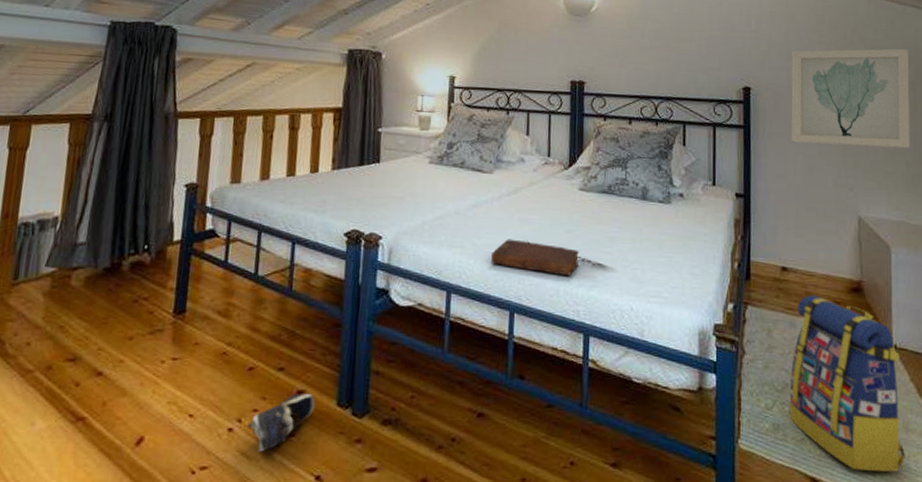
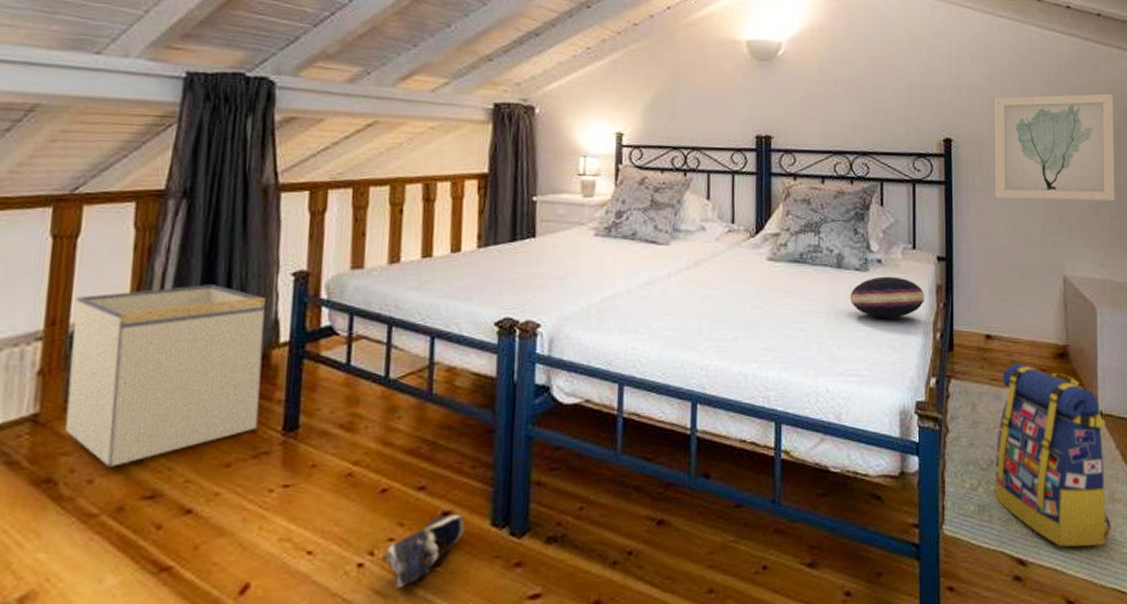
storage bin: none [12,191,164,333] -> present [65,284,266,467]
diary: present [491,239,580,277] -> none [669,319,769,359]
cushion: none [654,209,723,247] -> present [850,276,925,318]

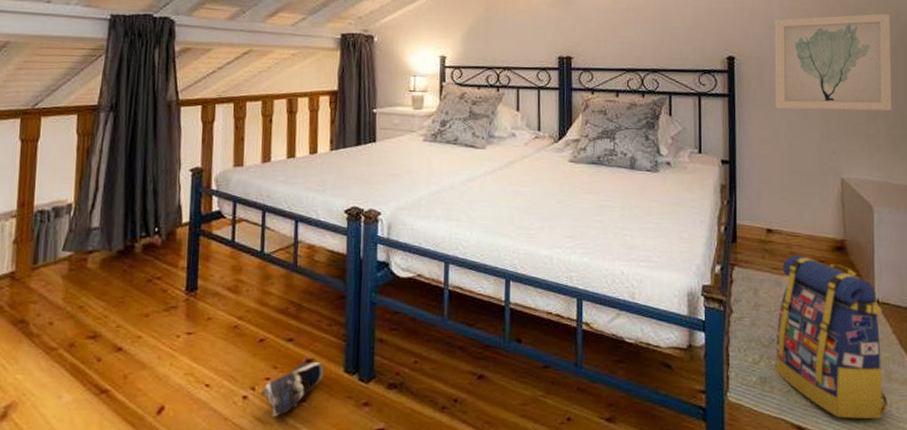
storage bin: present [65,284,266,467] -> none [33,177,171,313]
cushion: present [850,276,925,318] -> none [643,176,710,213]

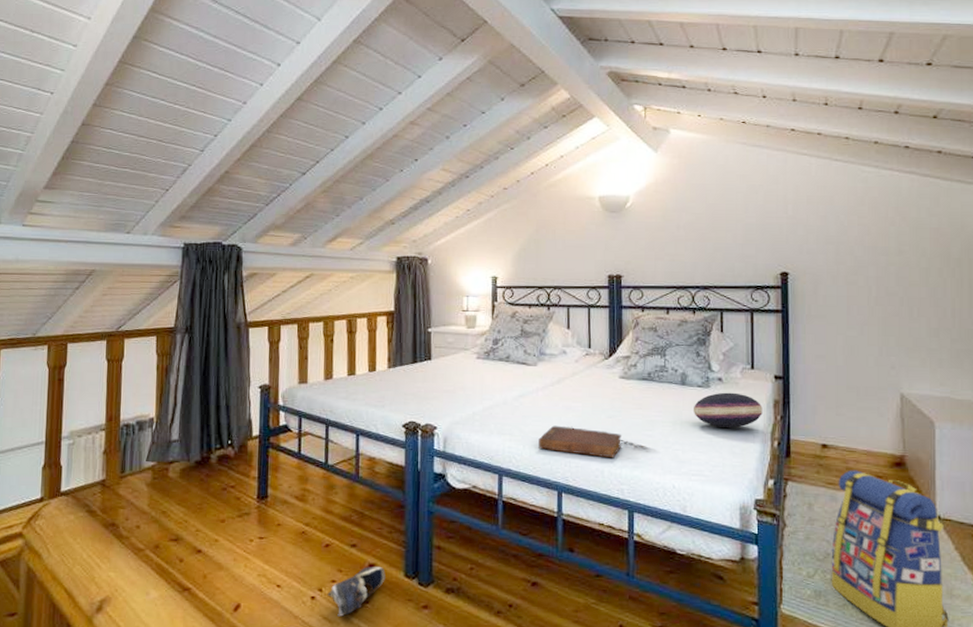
diary: none [486,210,571,245] -> present [538,425,622,459]
cushion: none [643,176,710,213] -> present [694,392,763,428]
wall art: present [774,13,892,111] -> none [830,225,955,325]

